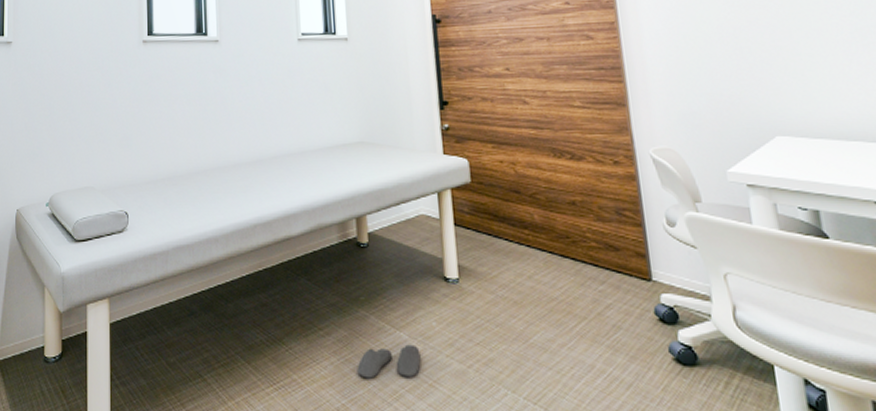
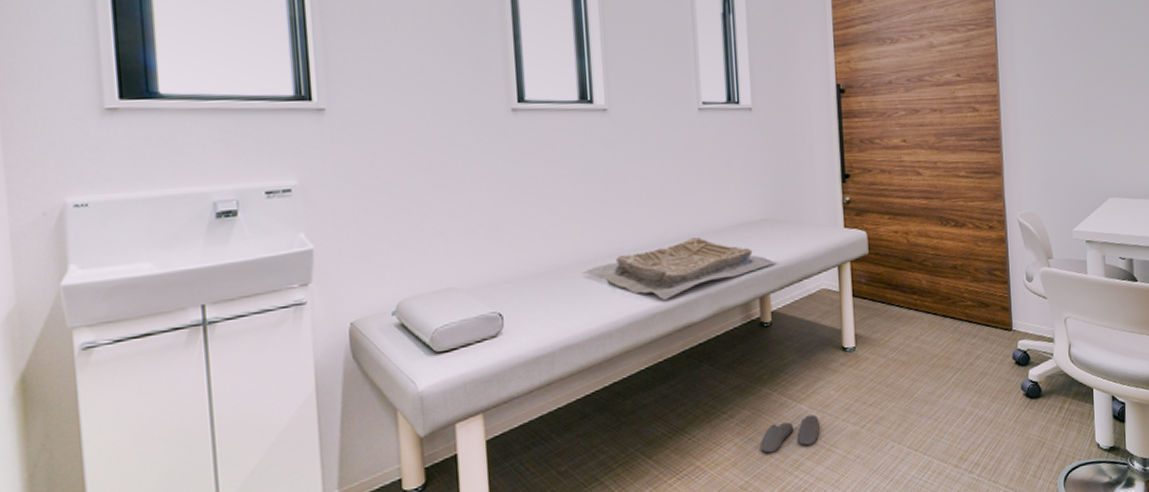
towel: none [193,156,374,212] -> present [581,237,777,300]

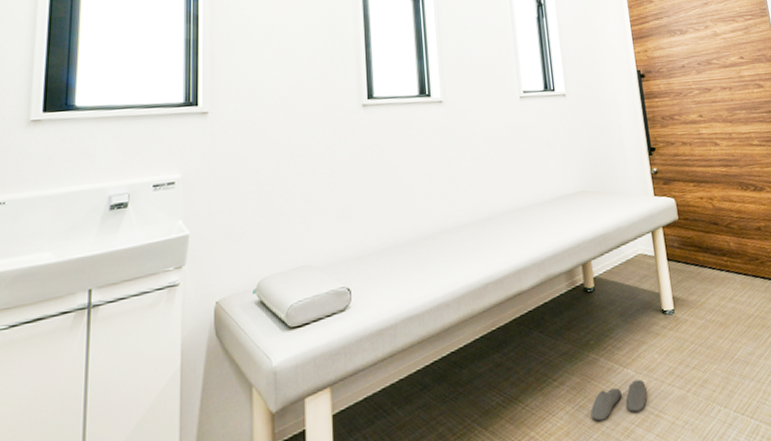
towel: present [581,237,777,300] -> none [421,210,596,270]

